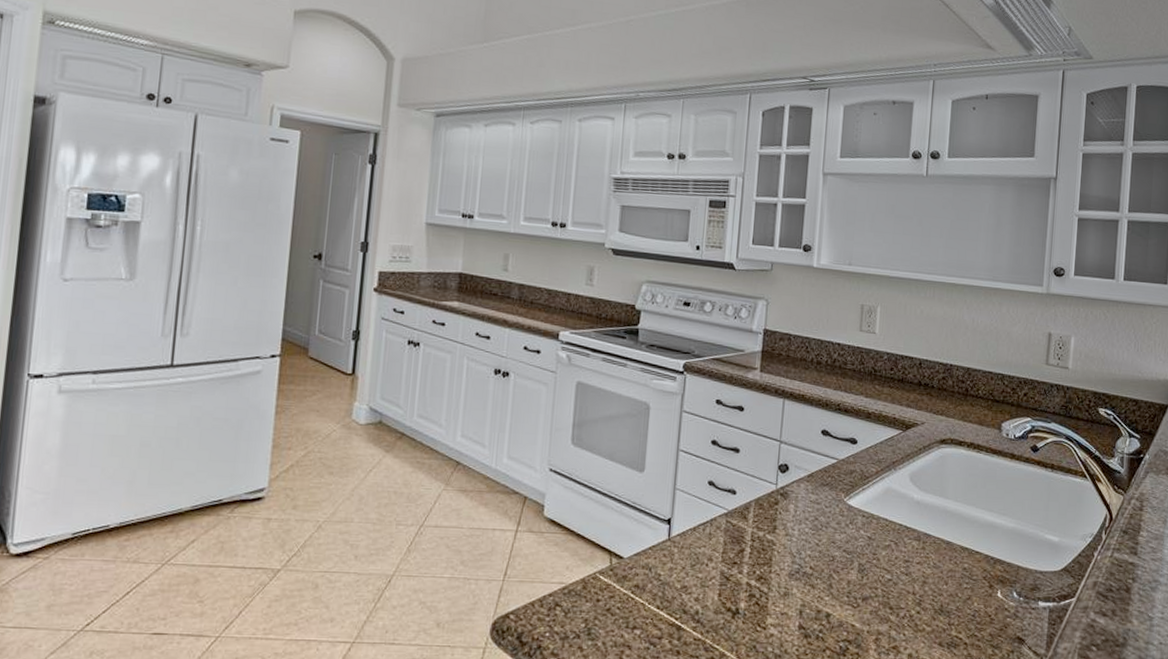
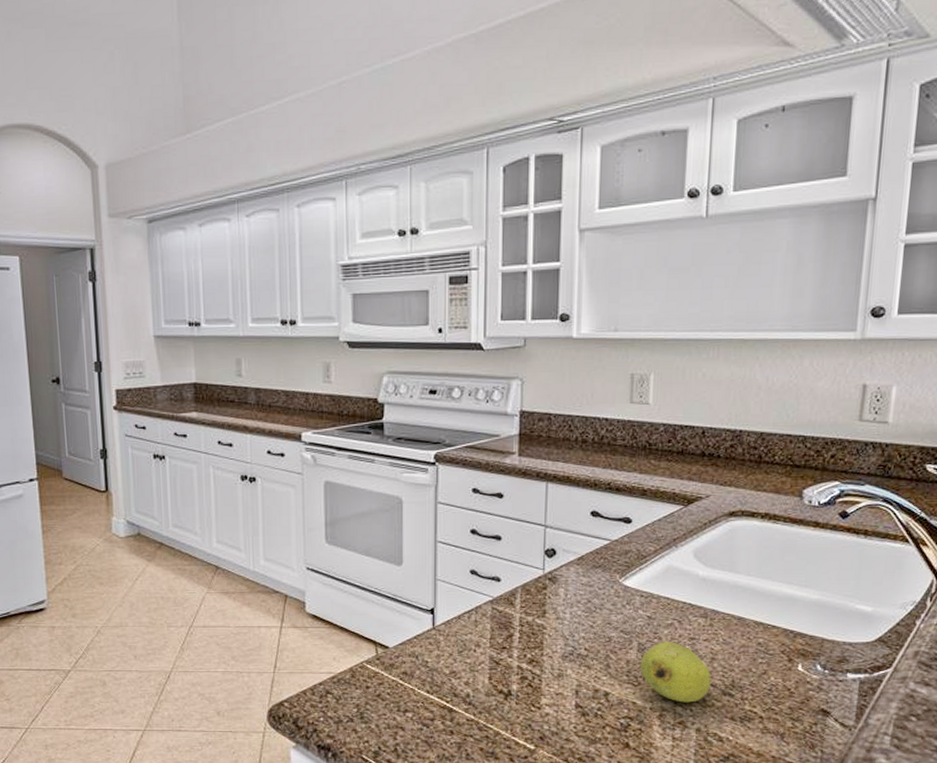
fruit: none [859,563,944,627] -> present [639,642,736,703]

